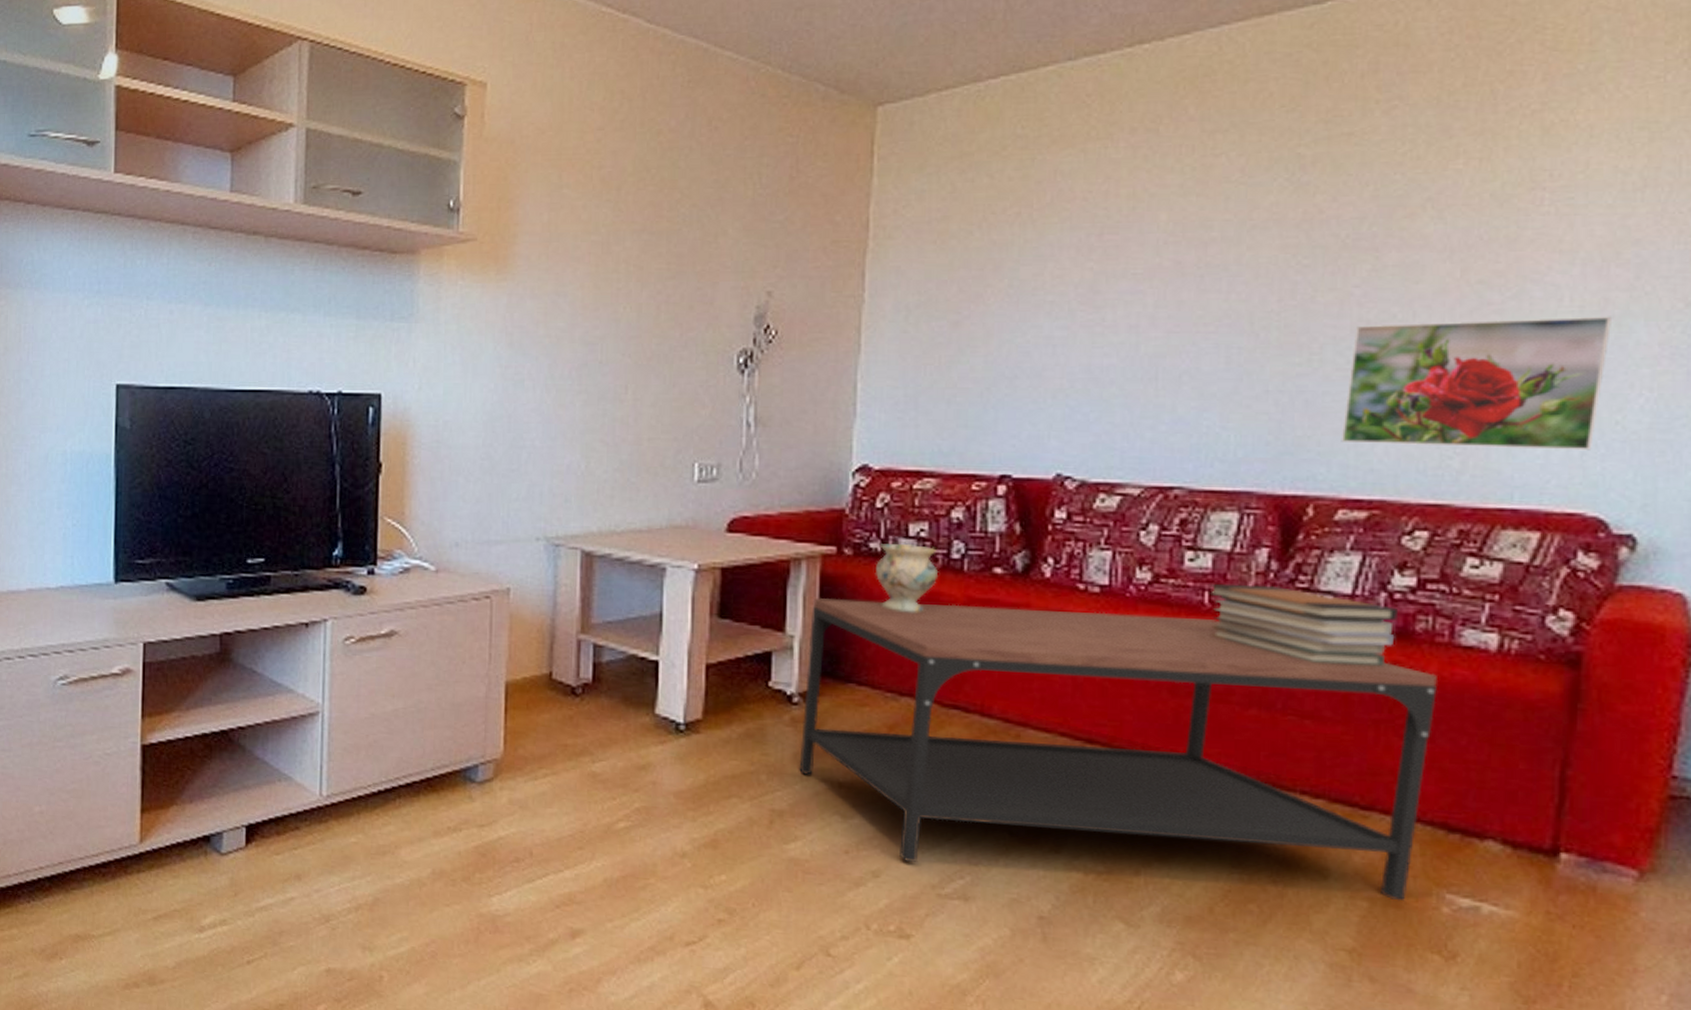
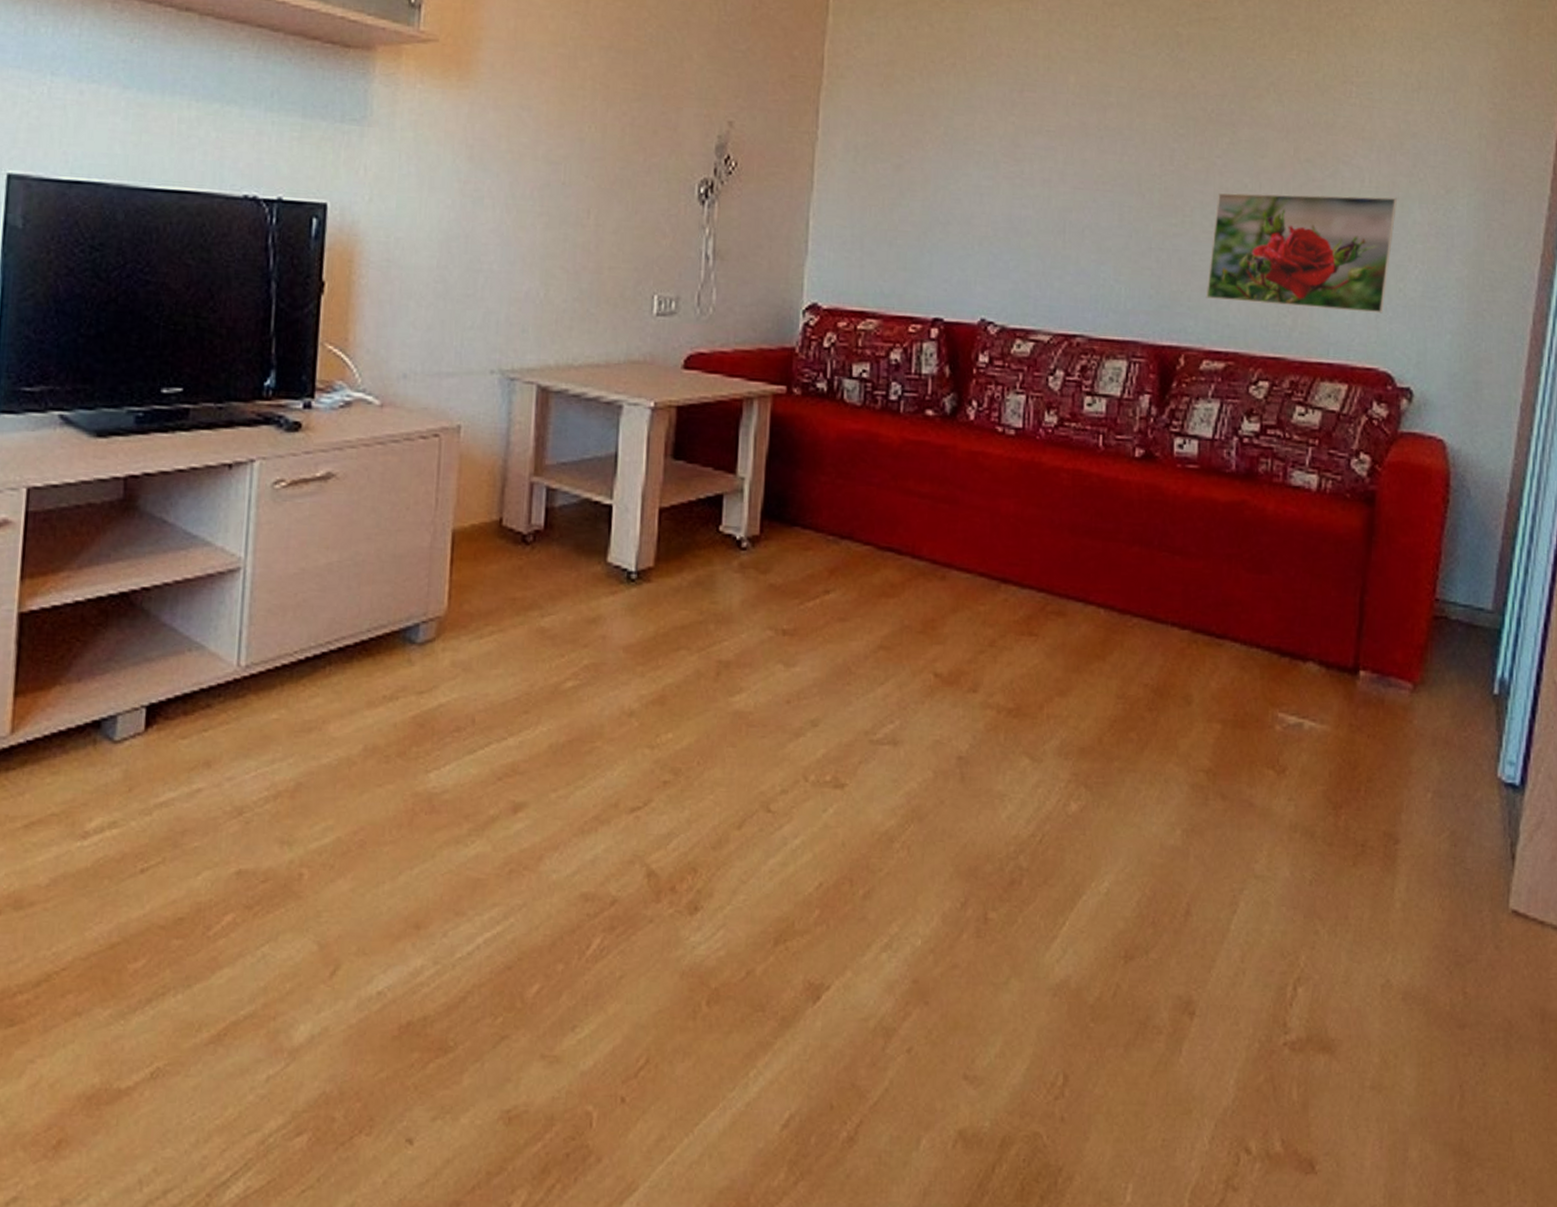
coffee table: present [799,597,1437,901] -> none [746,438,1274,722]
vase: present [874,543,939,613] -> none [820,383,878,455]
book stack: present [1207,583,1398,666] -> none [1102,427,1246,504]

